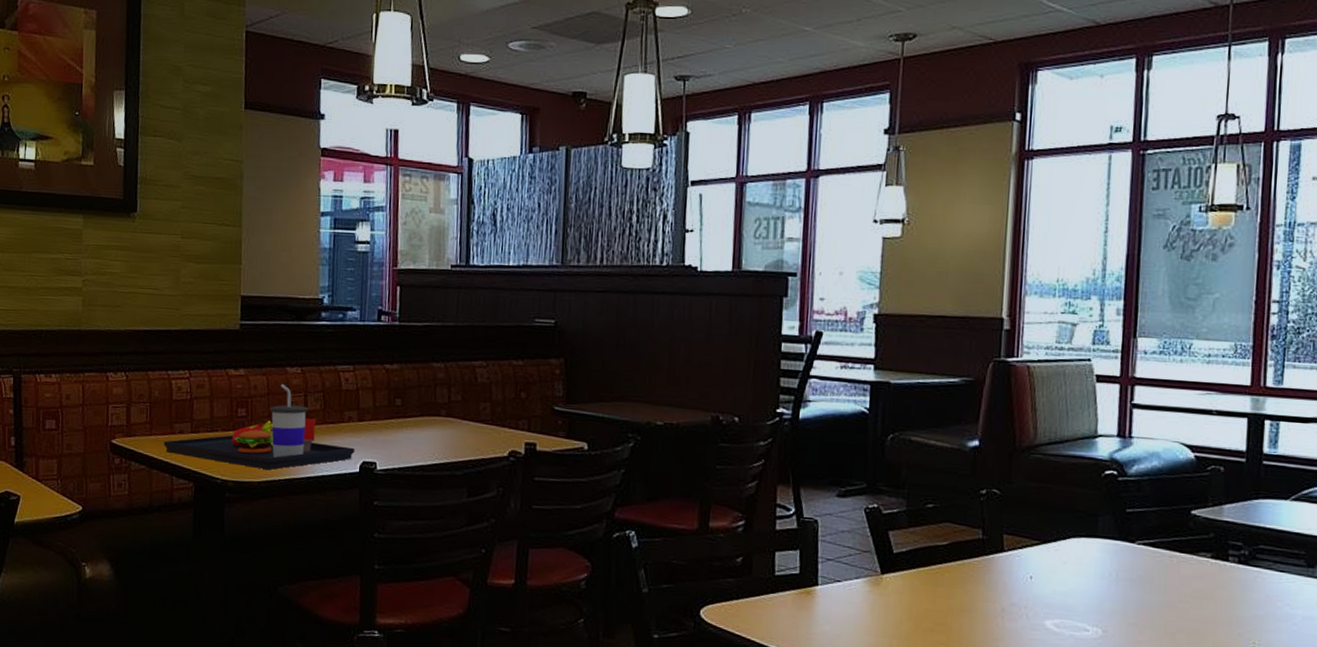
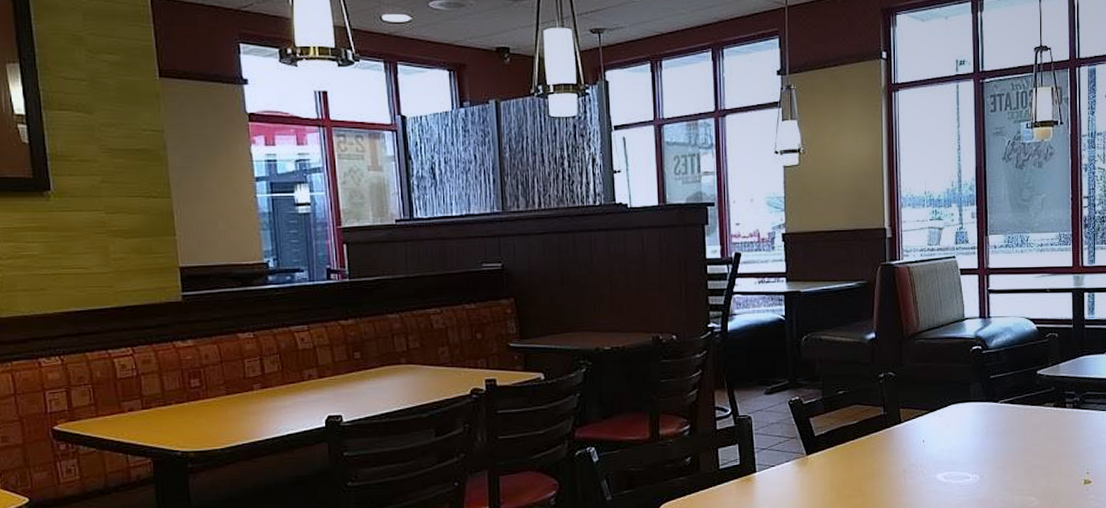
food tray: present [163,383,355,470] -> none [113,349,319,436]

